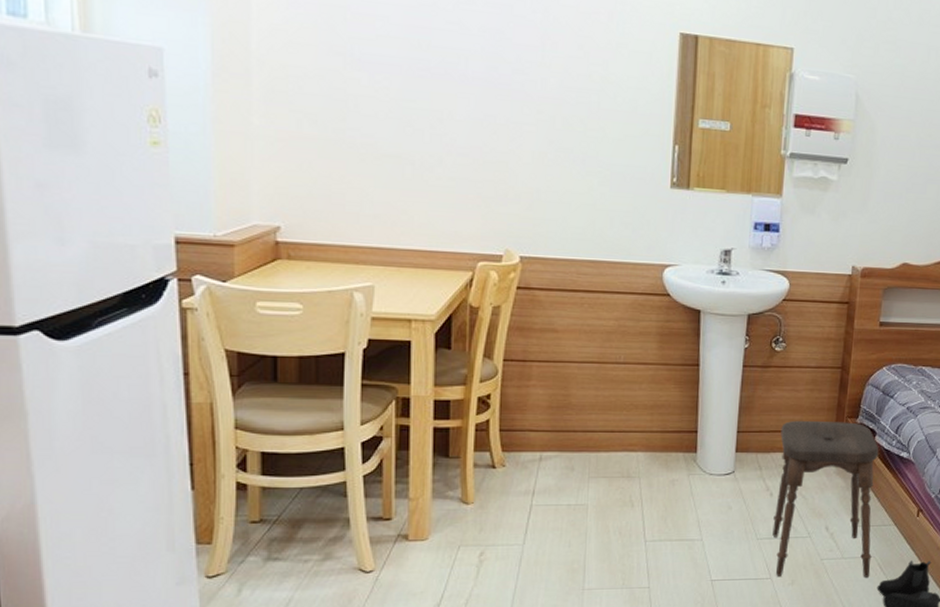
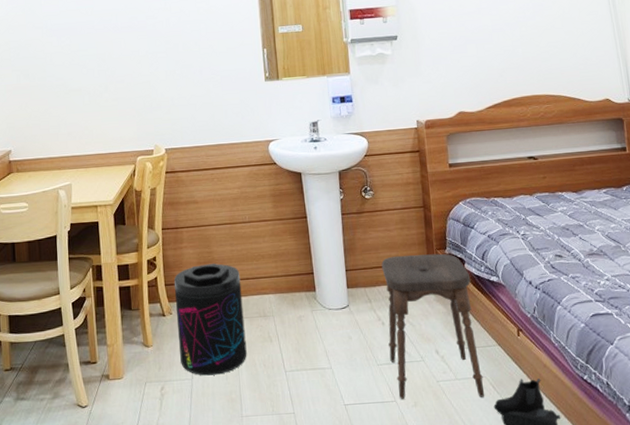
supplement container: none [510,409,603,542] -> present [174,263,247,376]

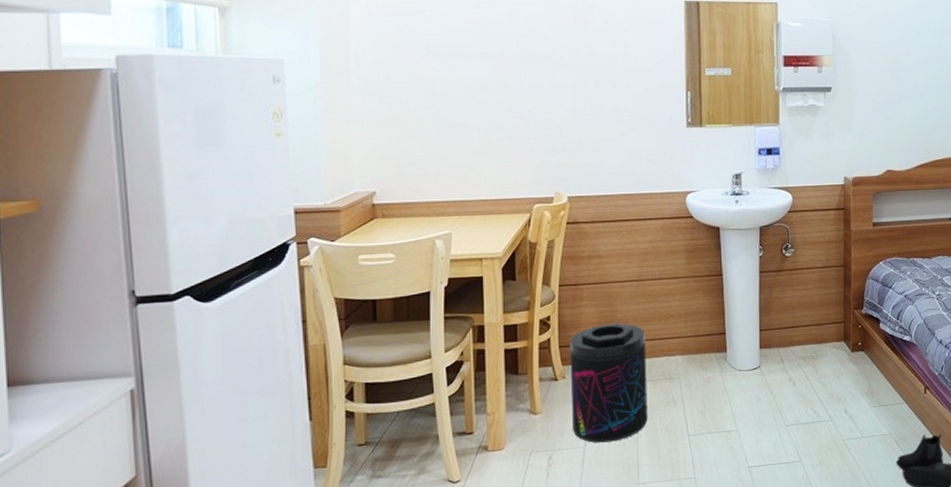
stool: present [381,253,485,399] -> none [797,313,889,459]

